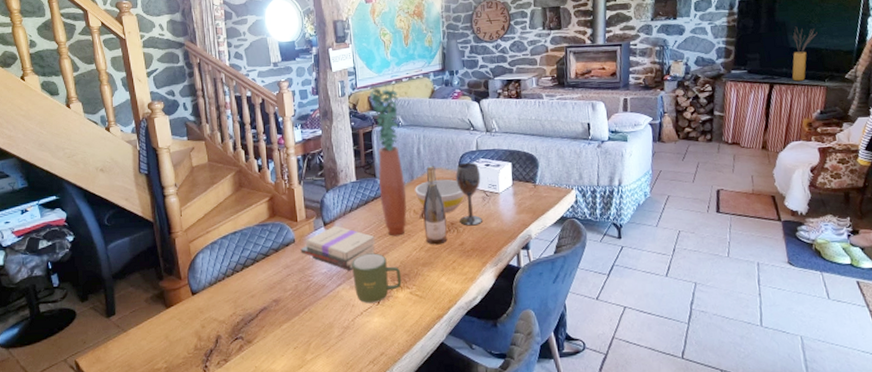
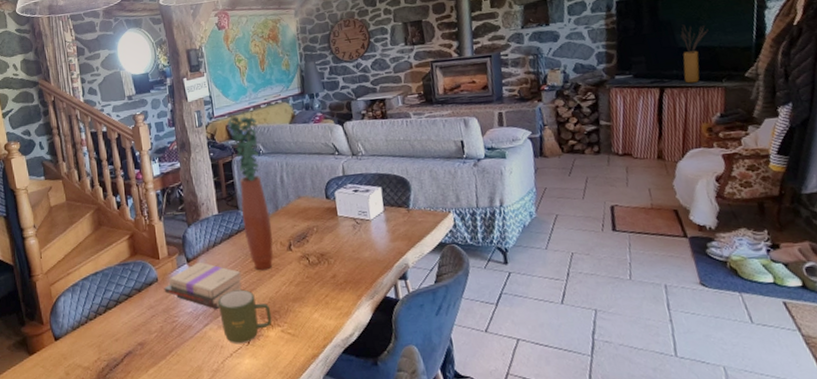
bowl: present [415,179,466,213] -> none [280,207,335,243]
wine bottle: present [422,165,448,245] -> none [289,193,318,279]
wine glass: present [455,162,482,226] -> none [322,188,354,257]

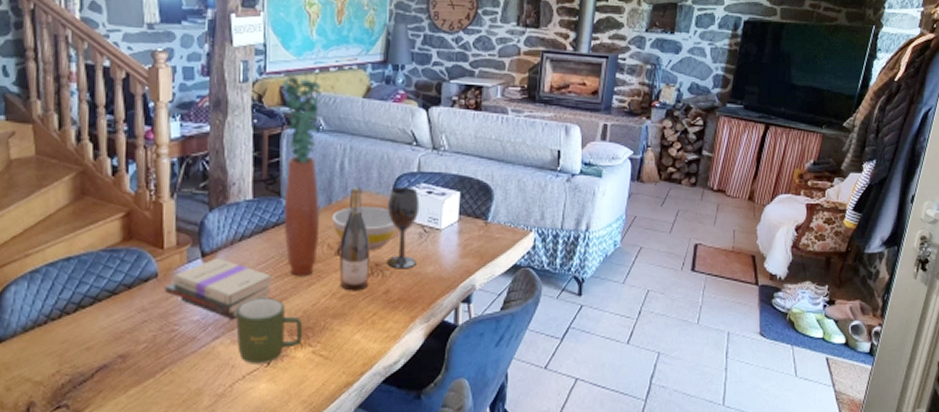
bowl: none [280,207,335,243] -> present [332,205,399,250]
wine bottle: none [289,193,318,279] -> present [339,186,371,291]
wine glass: none [322,188,354,257] -> present [387,186,420,269]
vase: present [680,24,709,84] -> none [789,60,822,125]

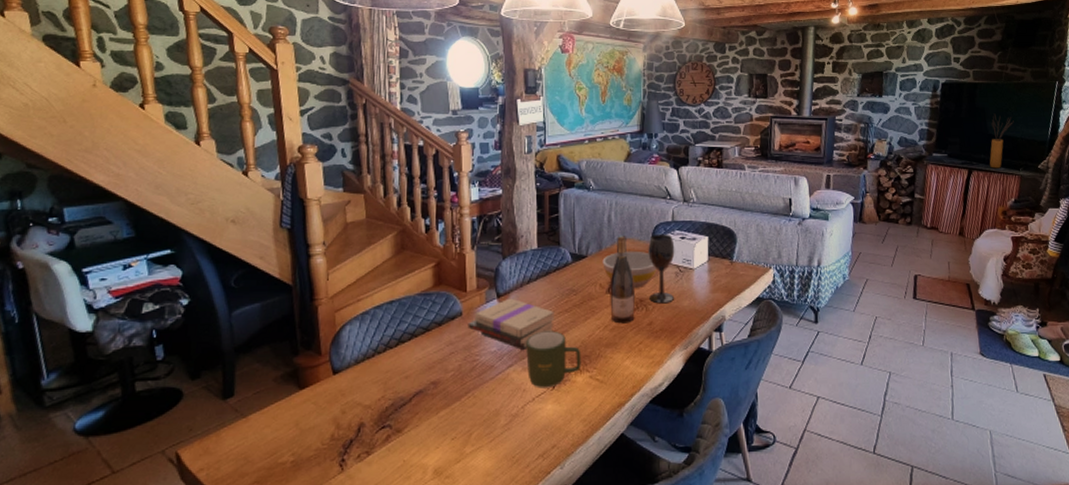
vase: present [283,68,321,277] -> none [559,141,593,313]
vase: none [789,60,822,125] -> present [989,113,1014,168]

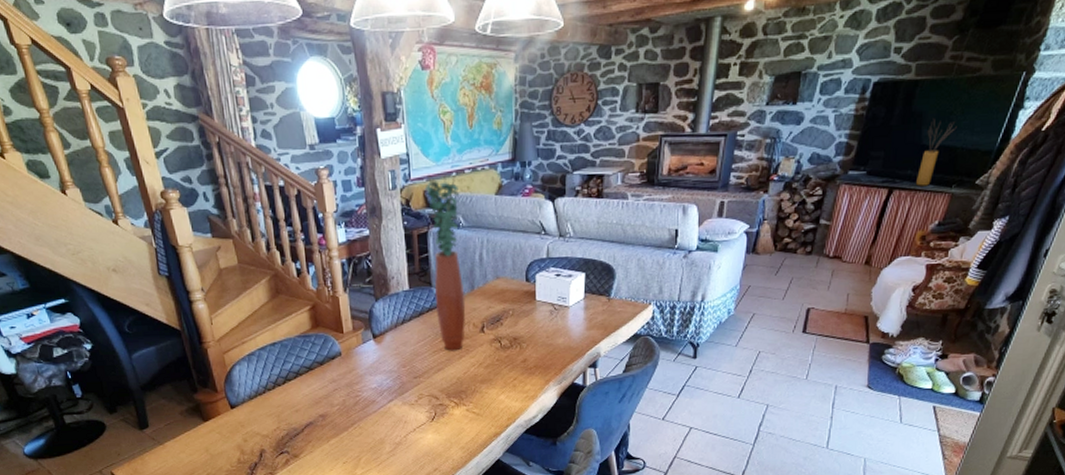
books: present [467,298,554,350] -> none [347,338,430,386]
mug: present [526,331,582,389] -> none [404,368,458,420]
vase: none [559,141,593,313] -> present [425,174,466,351]
bowl: present [602,250,658,288] -> none [475,289,532,327]
wine bottle: present [610,234,636,324] -> none [483,273,509,361]
wine glass: present [648,233,675,304] -> none [522,271,550,342]

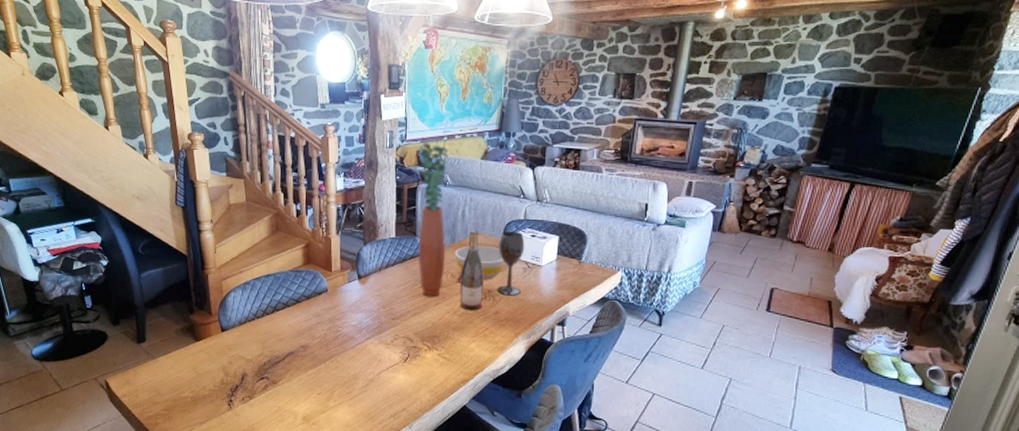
bowl: none [475,289,532,327] -> present [455,245,507,280]
wine bottle: none [483,273,509,361] -> present [459,229,485,311]
wine glass: none [522,271,550,342] -> present [497,230,525,296]
vase: present [915,118,957,186] -> none [876,122,916,183]

